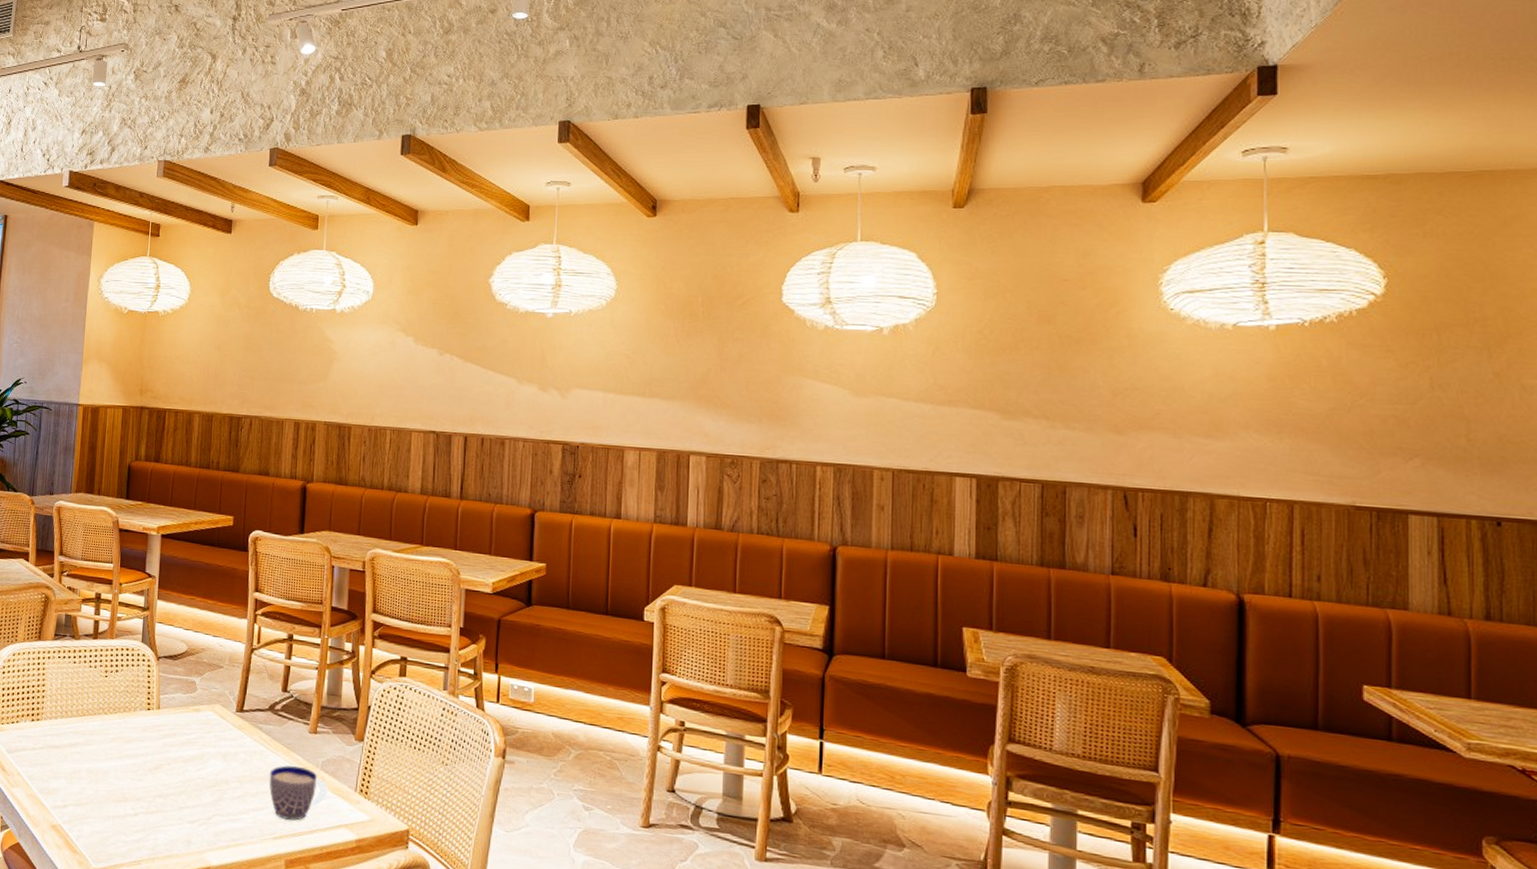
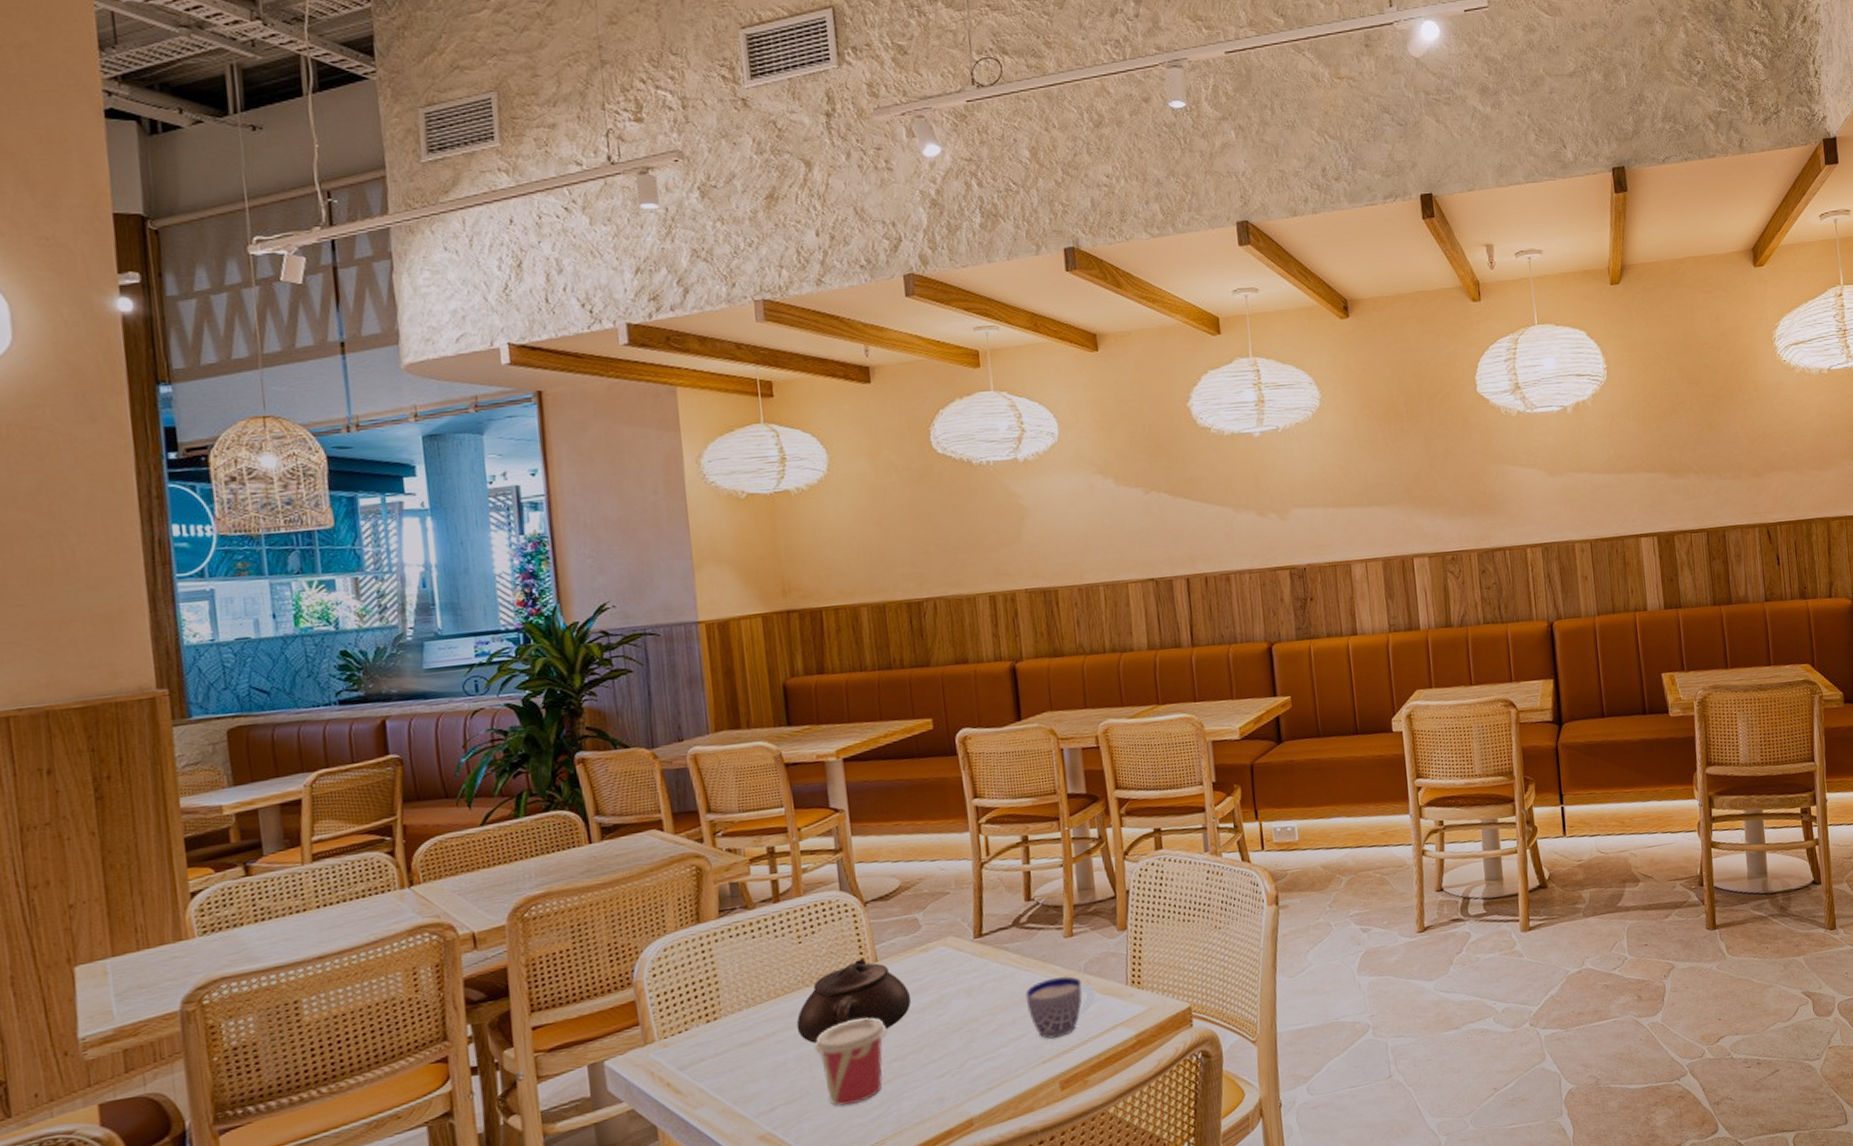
teapot: none [92,703,180,768] -> present [796,959,912,1043]
cup: none [103,751,157,823] -> present [814,1017,887,1106]

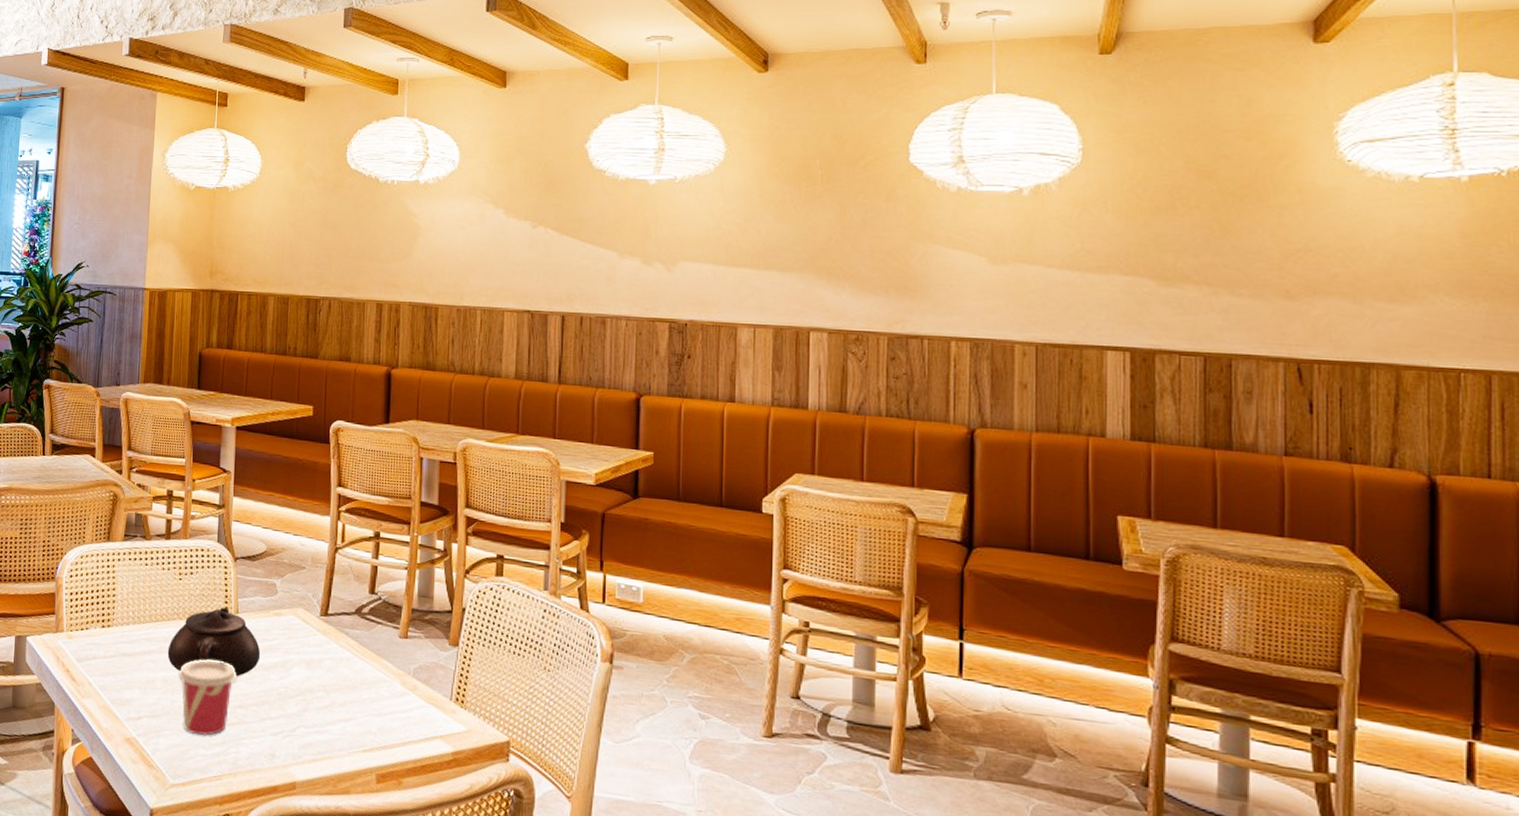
cup: present [1025,976,1096,1039] -> none [357,672,421,732]

